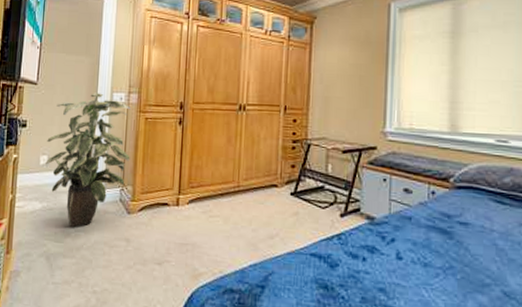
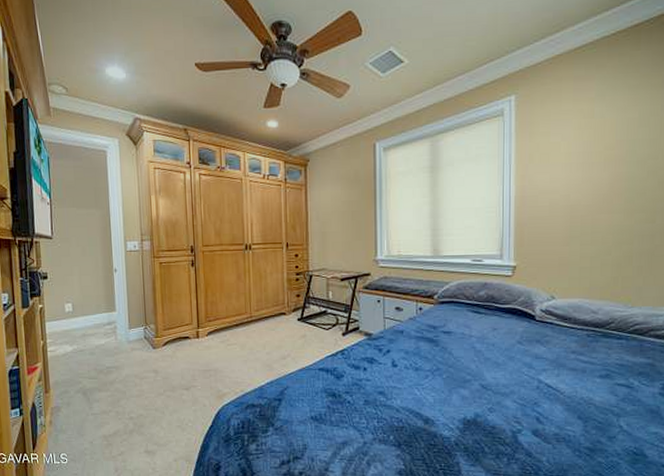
indoor plant: present [44,93,131,228] -> none [69,242,150,366]

